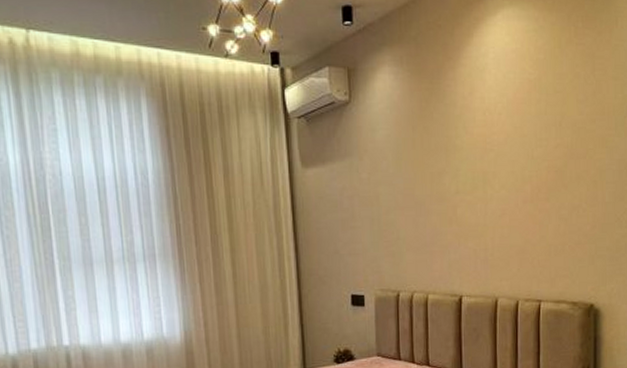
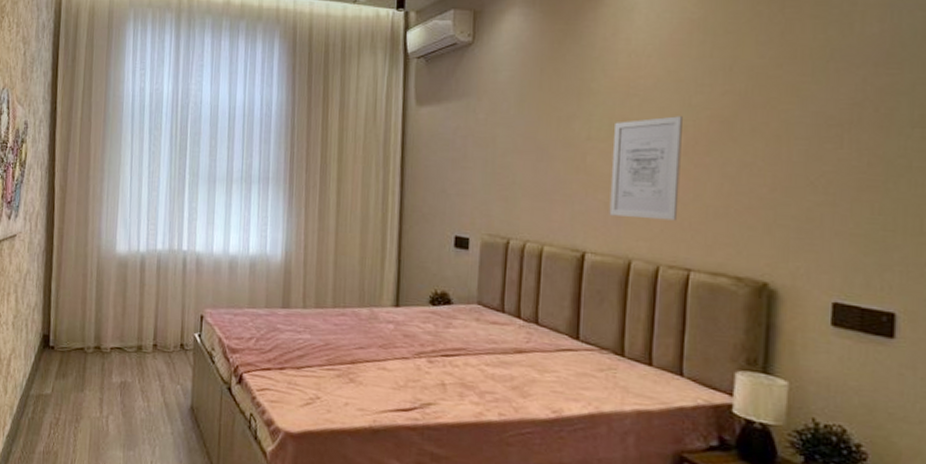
wall art: none [477,168,529,261] -> present [609,116,683,221]

